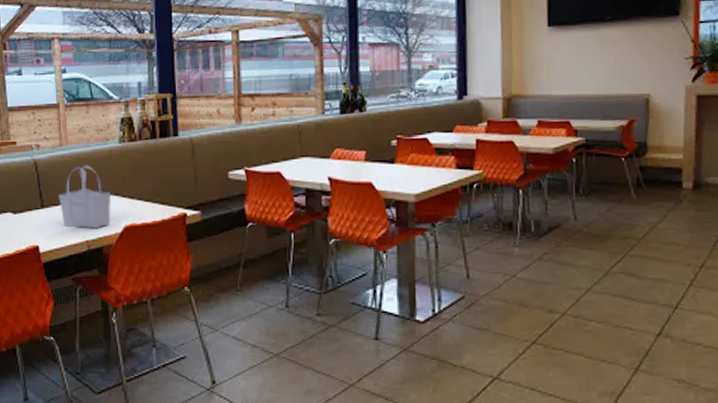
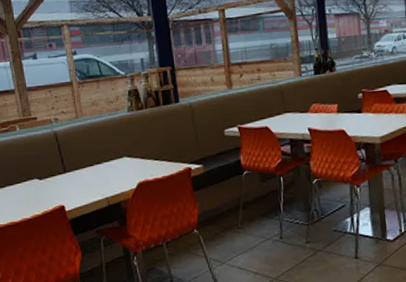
shopping bag: present [57,165,112,229] -> none [77,133,126,188]

